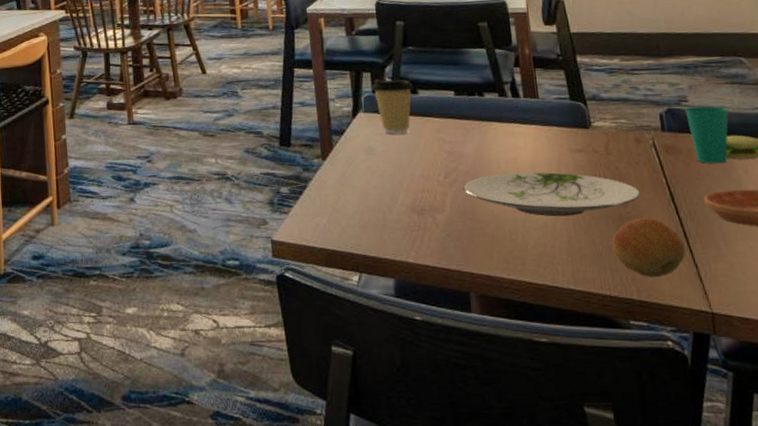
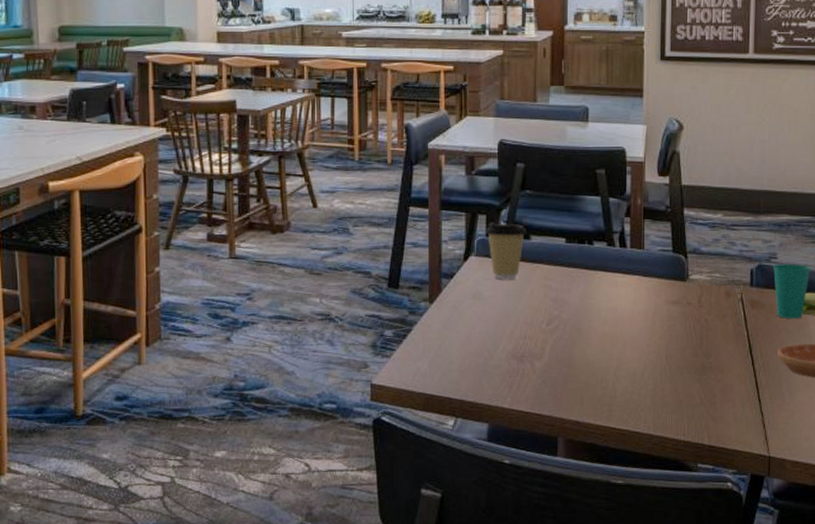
plate: present [463,172,641,217] -> none [563,322,723,366]
fruit: present [612,217,686,277] -> none [692,367,755,423]

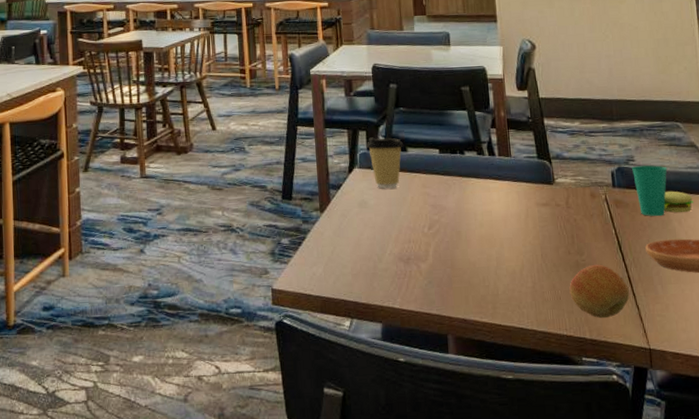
fruit: none [692,367,755,423] -> present [569,264,630,318]

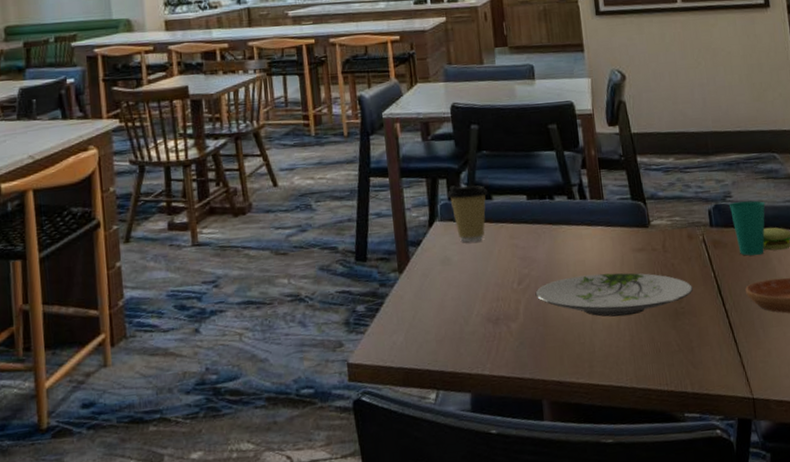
plate: none [444,224,594,265] -> present [535,272,693,317]
fruit: present [569,264,630,318] -> none [668,311,731,369]

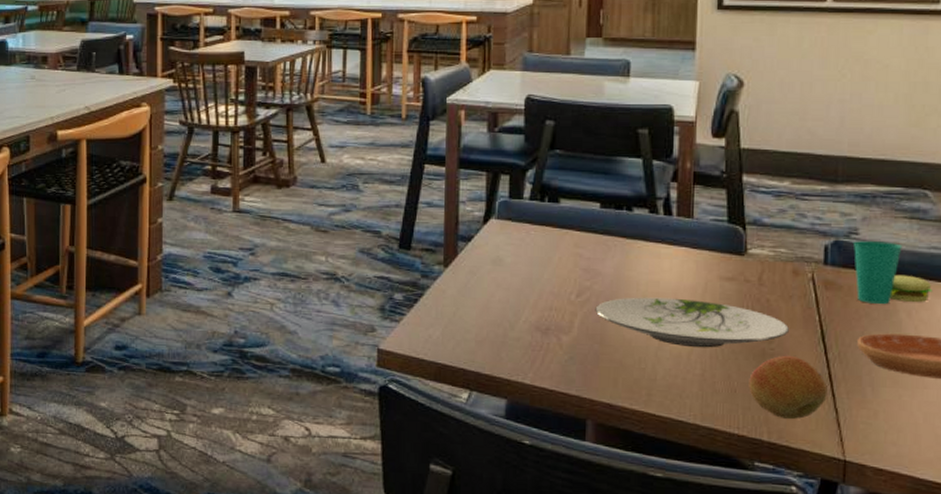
coffee cup: present [447,185,489,243] -> none [508,183,556,246]
fruit: none [668,311,731,369] -> present [748,355,828,419]

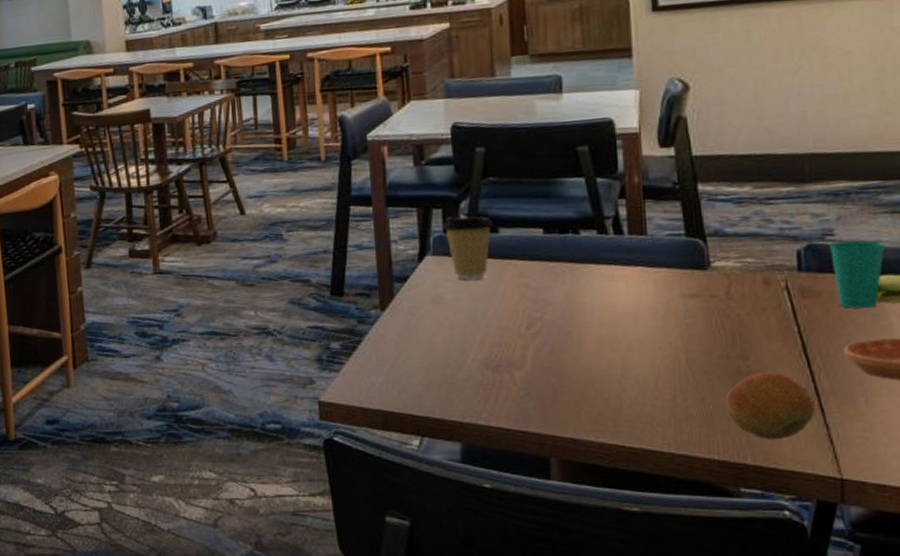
coffee cup: none [508,183,556,246] -> present [442,216,495,280]
plate: present [595,297,789,348] -> none [548,321,765,372]

